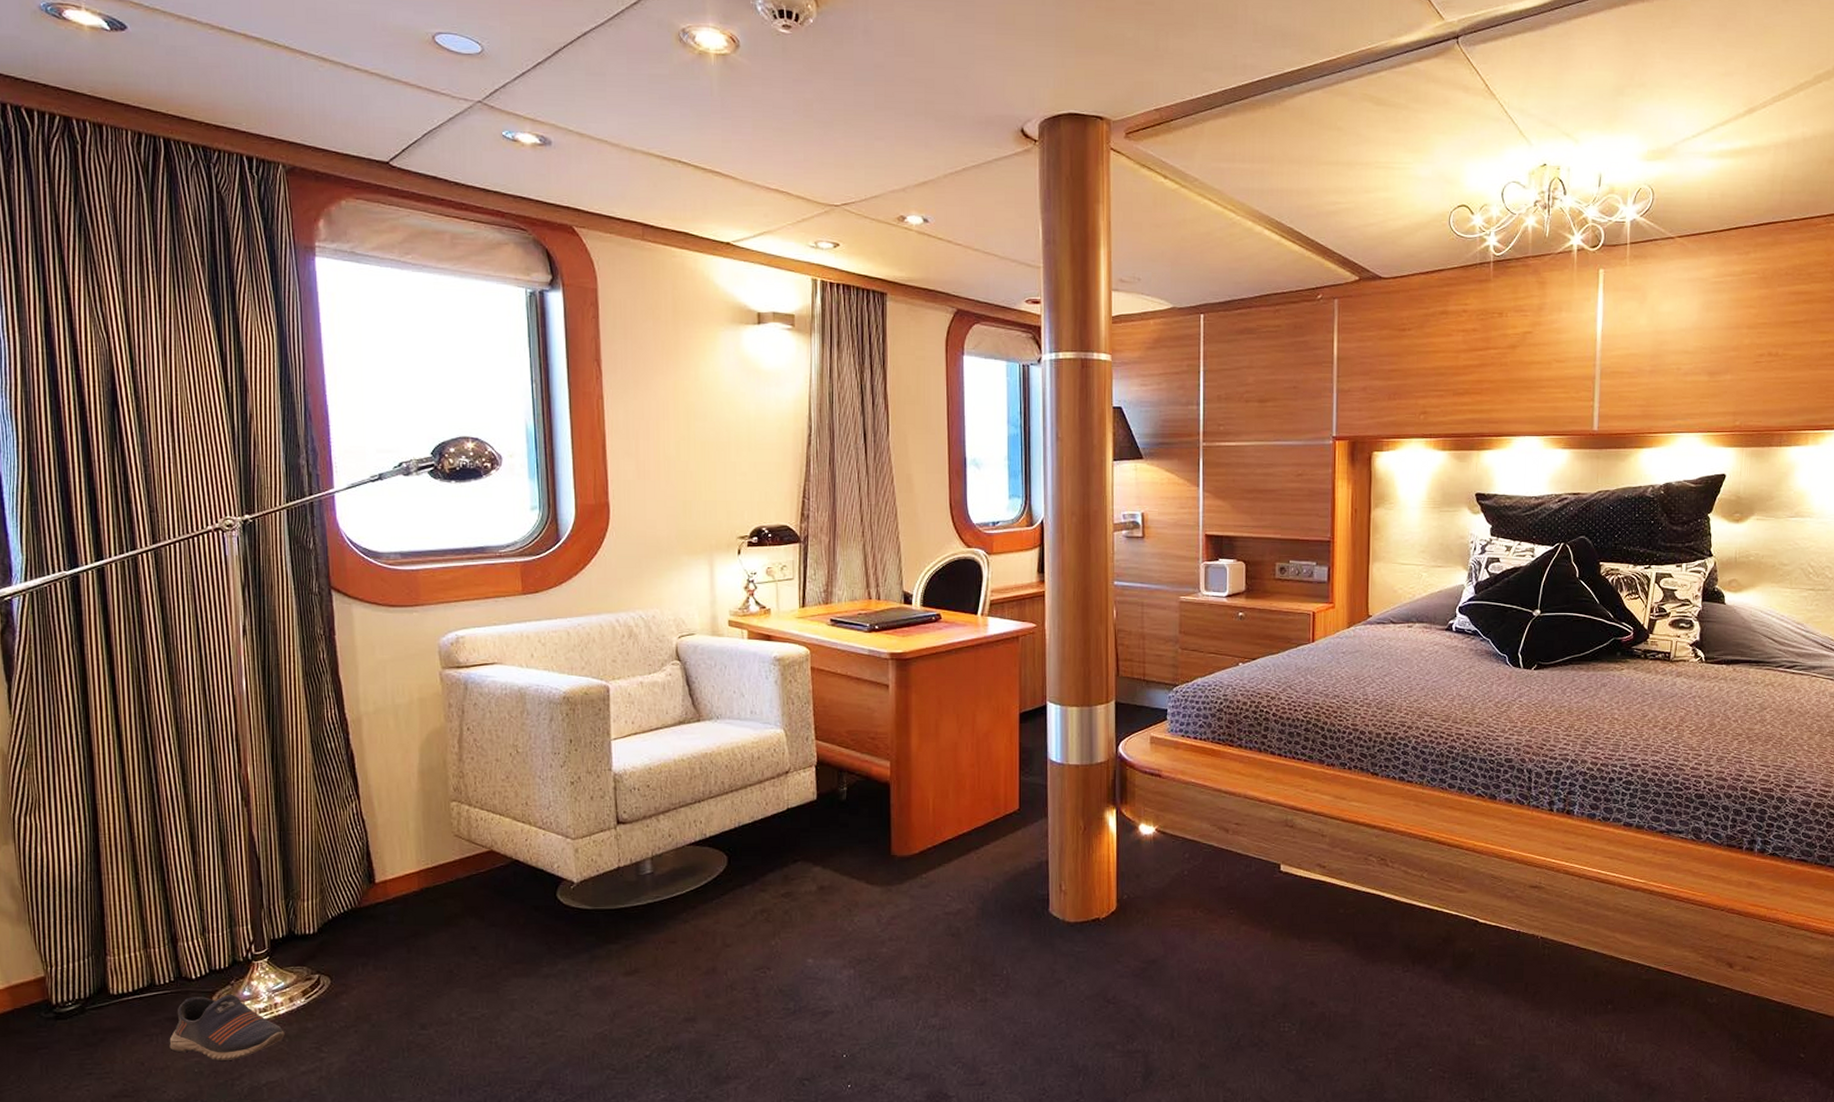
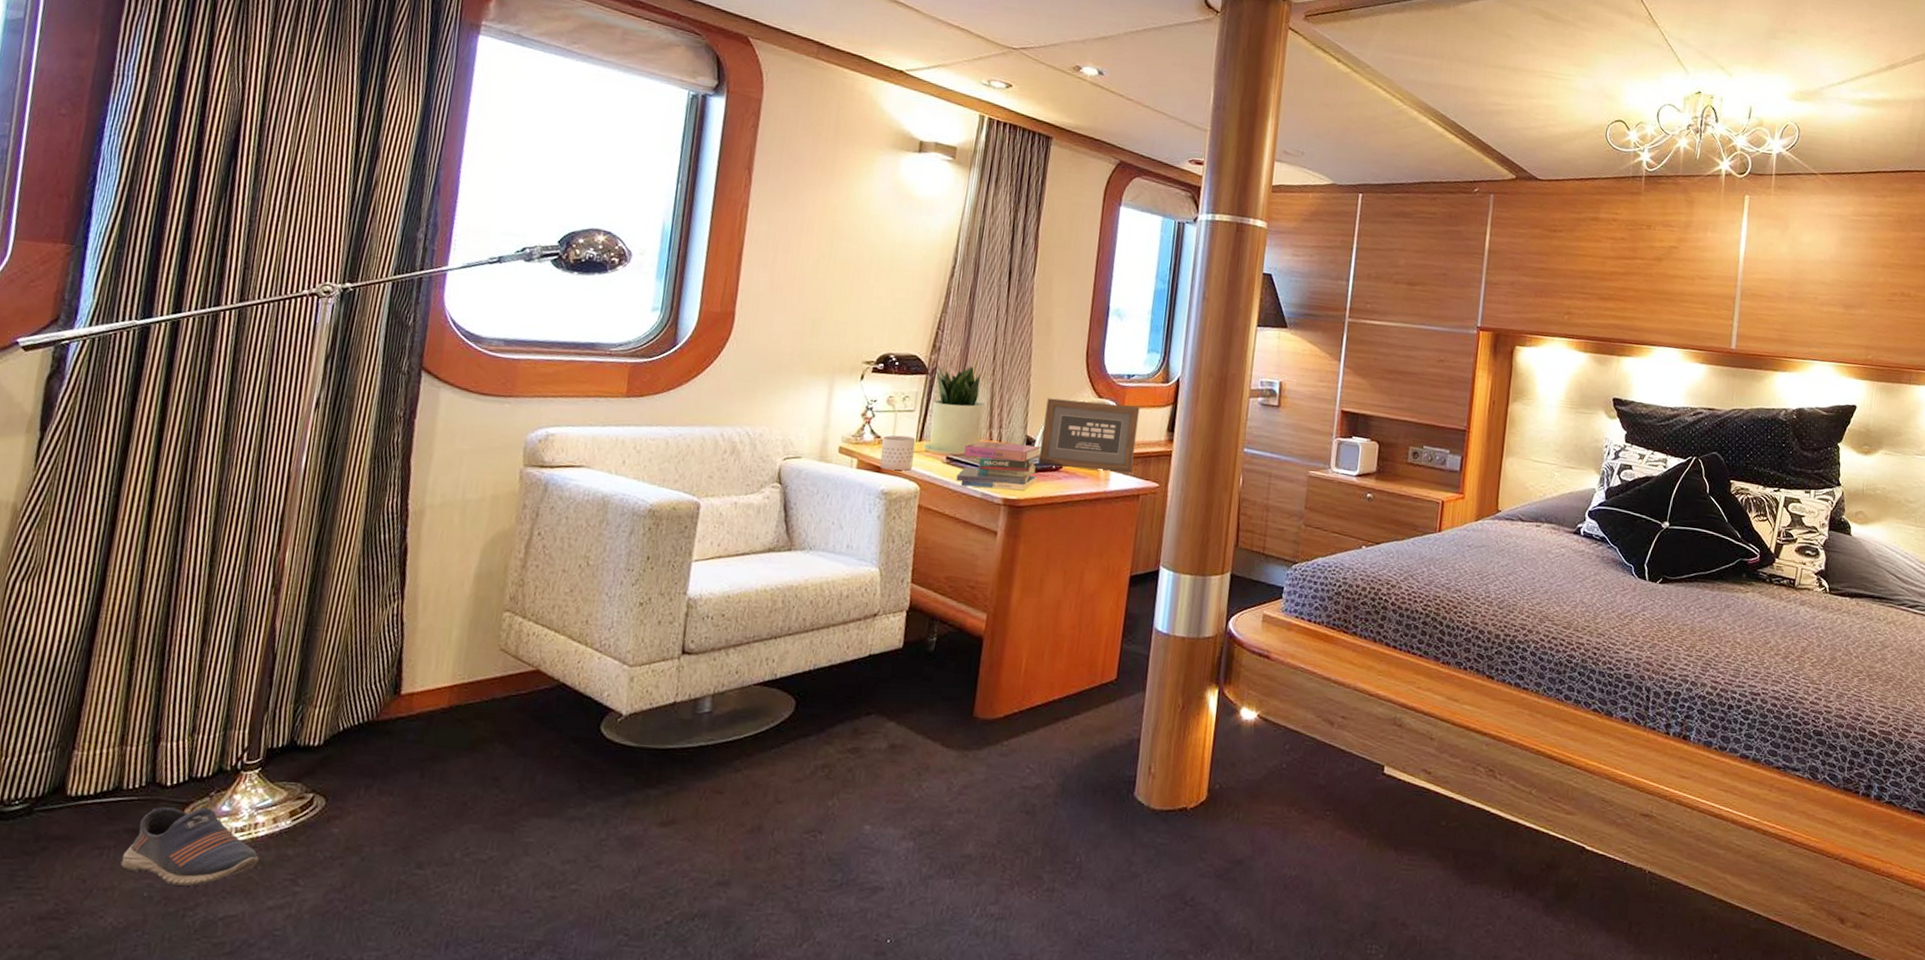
mug: none [767,604,801,637] -> present [880,435,916,471]
planter: none [807,530,861,618] -> present [923,365,985,457]
books: none [843,600,920,645] -> present [956,441,1041,491]
picture frame: none [918,552,1008,618] -> present [1038,398,1140,473]

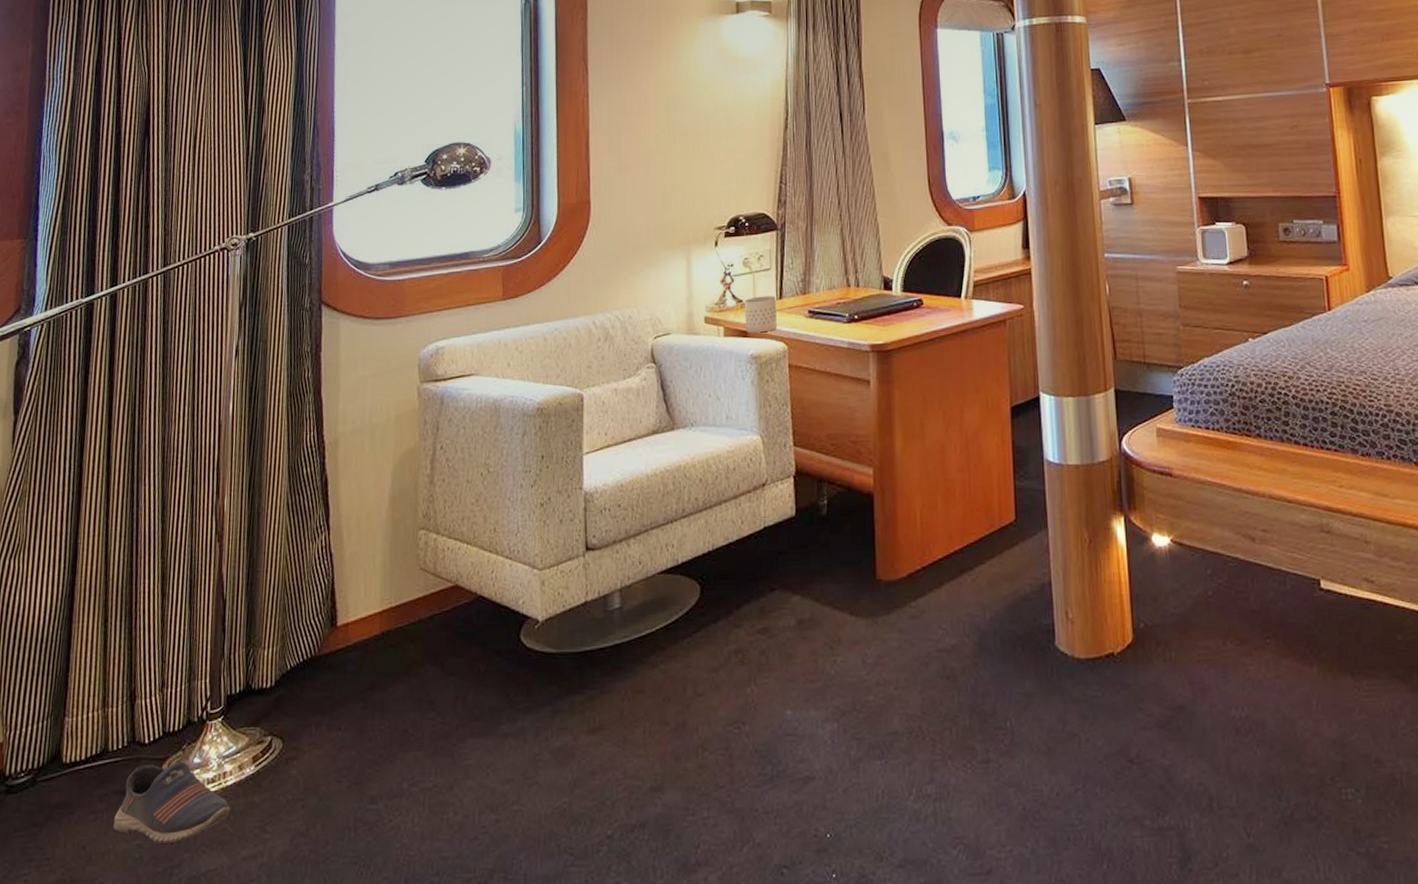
planter: present [923,365,985,457] -> none [784,215,839,310]
books: present [956,441,1041,491] -> none [821,285,901,338]
picture frame: present [1038,398,1140,473] -> none [897,228,994,304]

